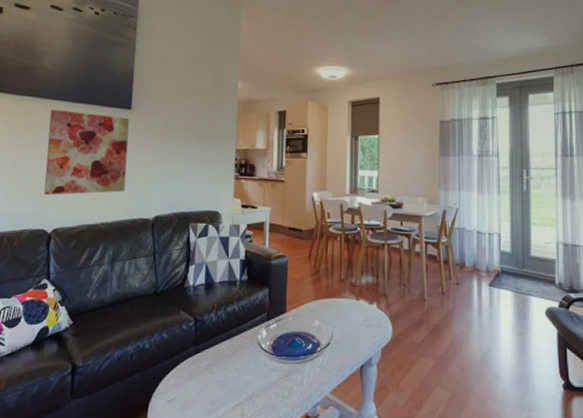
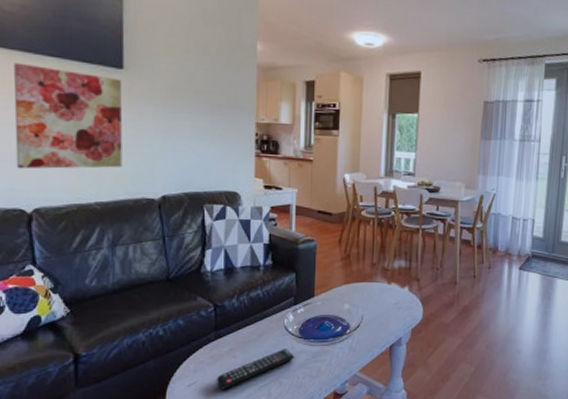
remote control: none [193,366,268,407] -> present [216,349,295,390]

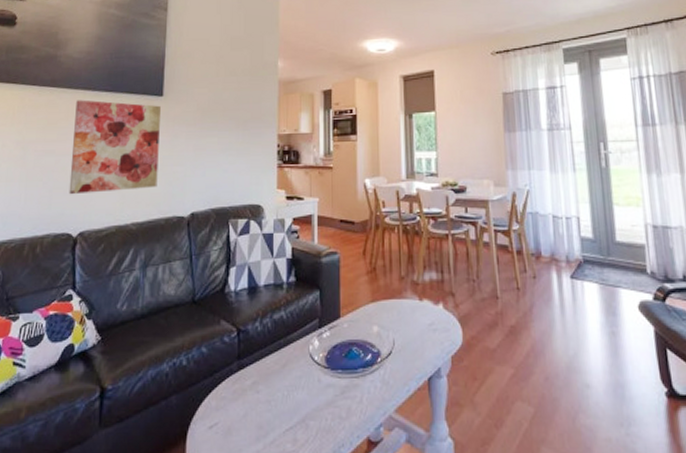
remote control: present [216,349,295,390] -> none [238,382,322,434]

